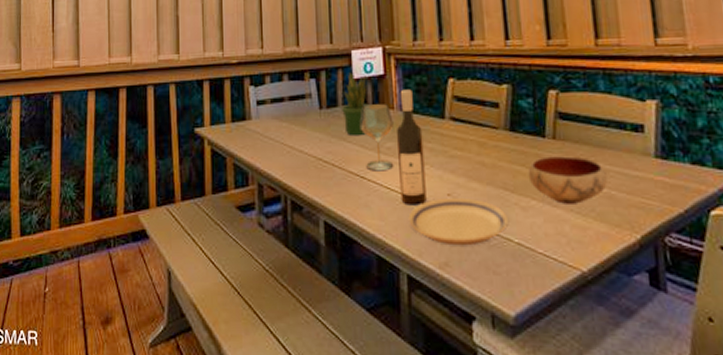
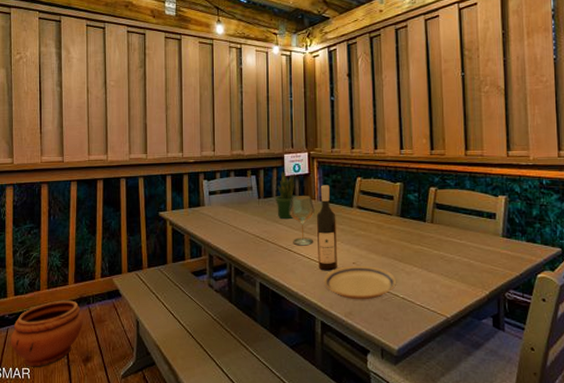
planter pot: none [14,243,102,330] -> present [10,300,83,367]
bowl: present [528,156,607,204] -> none [412,235,468,270]

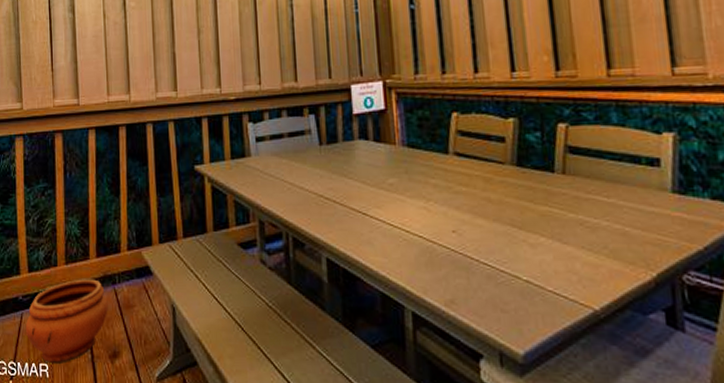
planter: present [276,171,297,220] -> none [342,108,370,173]
wine glass: present [289,196,315,246] -> none [360,139,396,208]
bottle: present [316,185,337,271] -> none [398,124,431,242]
plate: present [323,265,396,300] -> none [412,234,516,284]

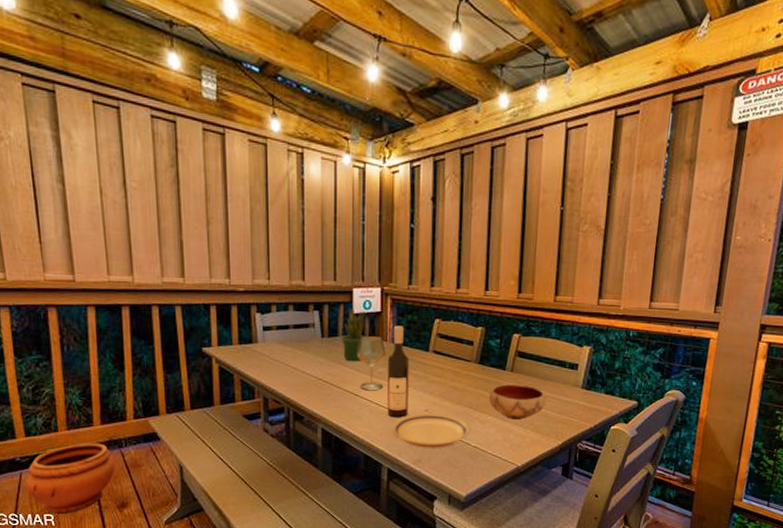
planter: none [342,108,370,173] -> present [342,308,366,362]
wine glass: none [360,139,396,208] -> present [356,336,386,391]
bottle: none [398,124,431,242] -> present [387,325,410,418]
plate: none [412,234,516,284] -> present [392,412,469,448]
bowl: none [536,191,621,241] -> present [488,384,546,420]

